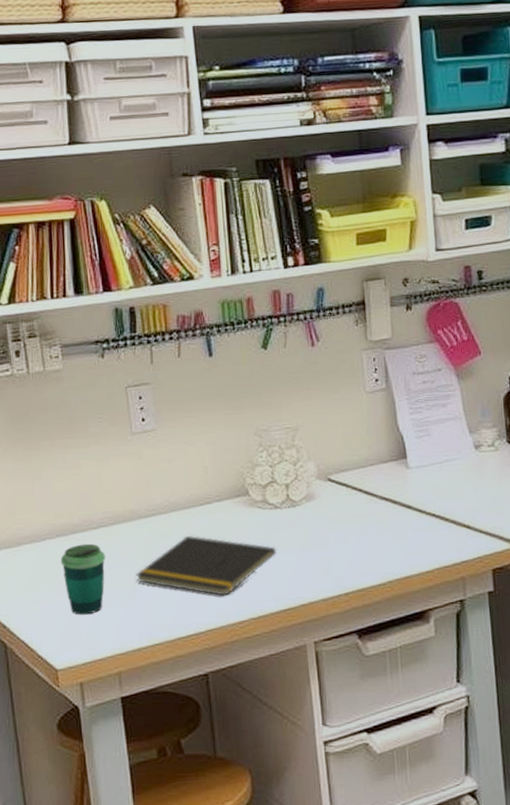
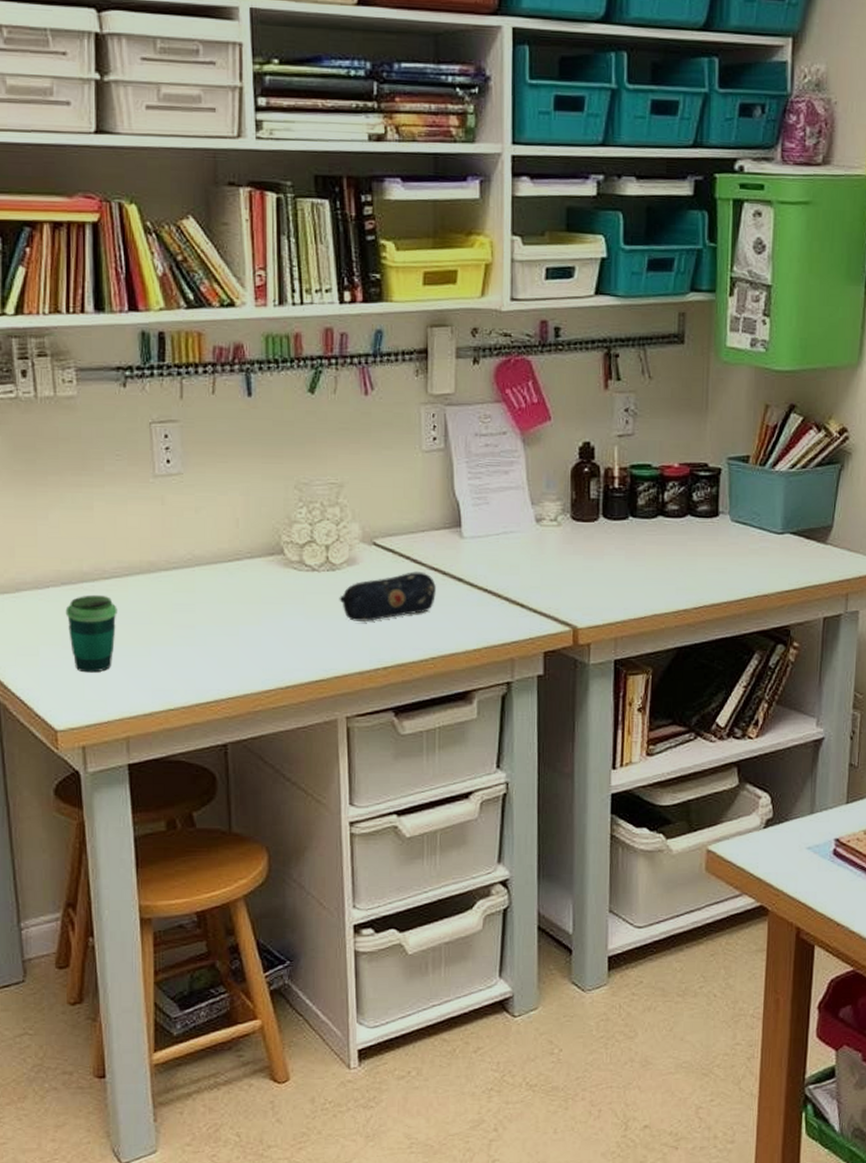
notepad: present [136,535,277,596] -> none [151,593,312,662]
pencil case: none [300,502,388,552] -> present [339,571,436,621]

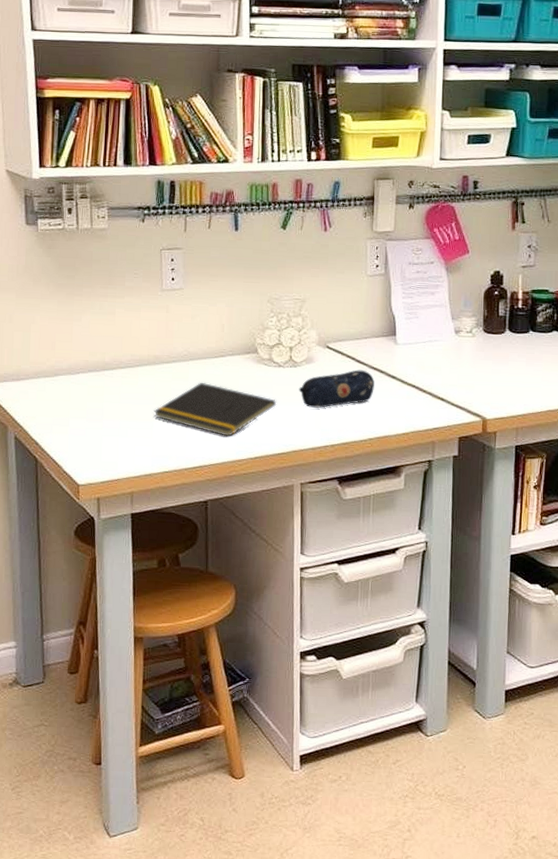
cup: present [65,594,117,673] -> none [90,380,129,441]
notepad: none [151,593,312,662] -> present [154,382,277,437]

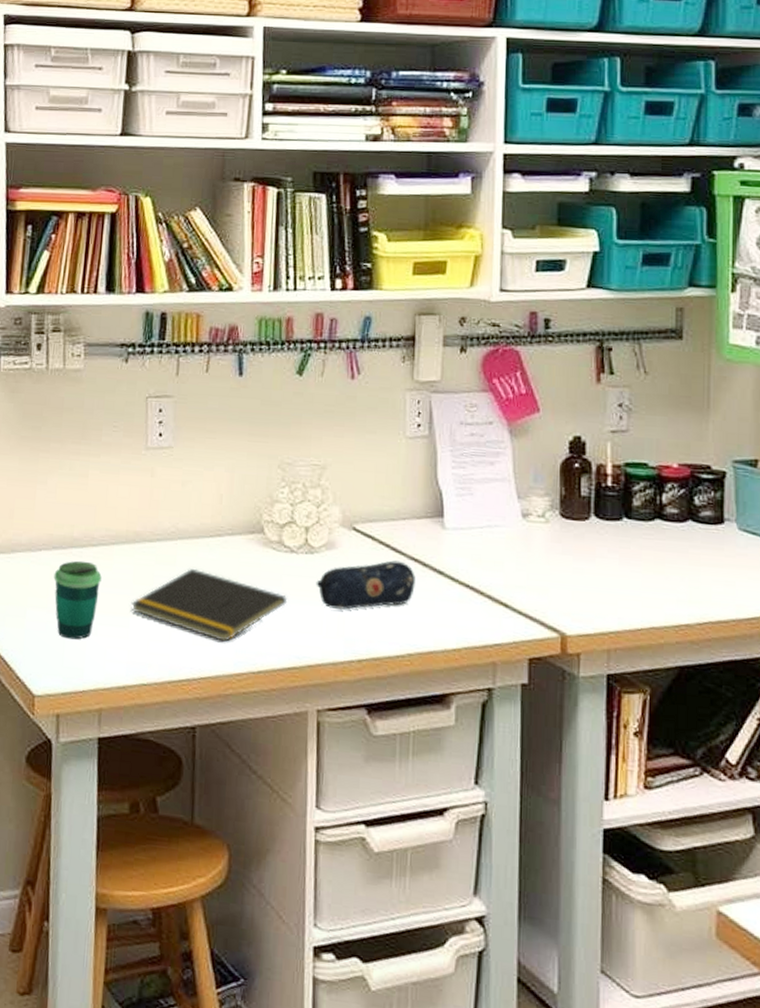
cup: none [90,380,129,441] -> present [54,560,102,640]

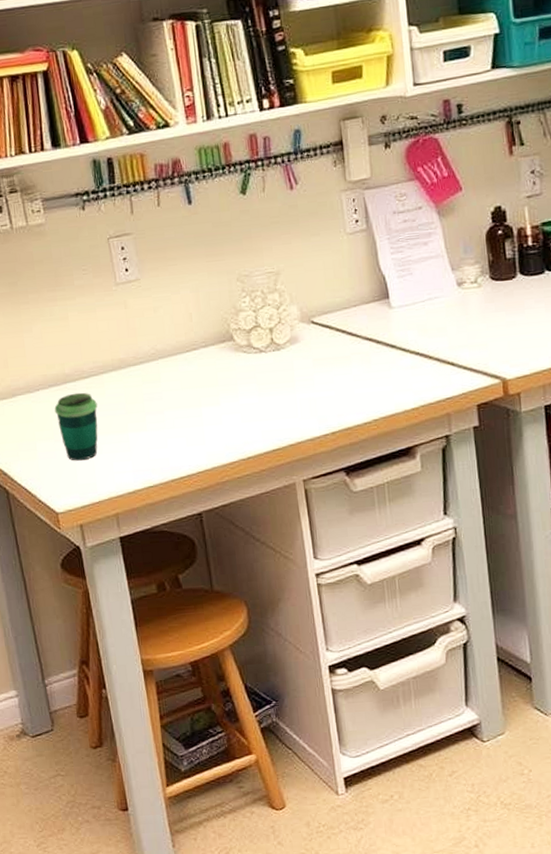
notepad: present [131,568,288,642] -> none [127,381,264,439]
pencil case: present [316,560,415,610] -> none [286,343,372,394]

